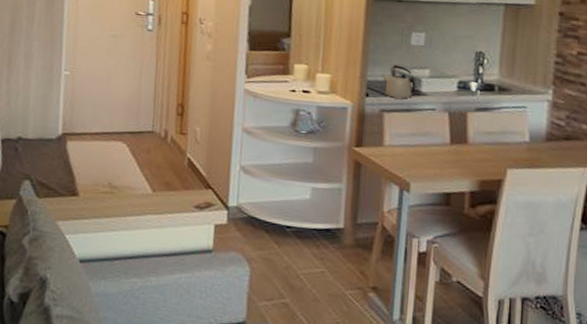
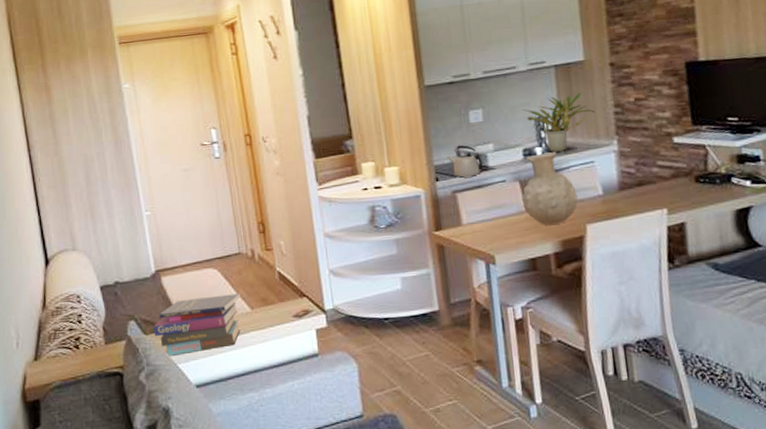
books: none [47,168,145,226] -> present [153,293,241,356]
vase: none [447,88,504,164] -> present [521,152,578,226]
potted plant: none [465,34,536,92] -> present [522,92,595,153]

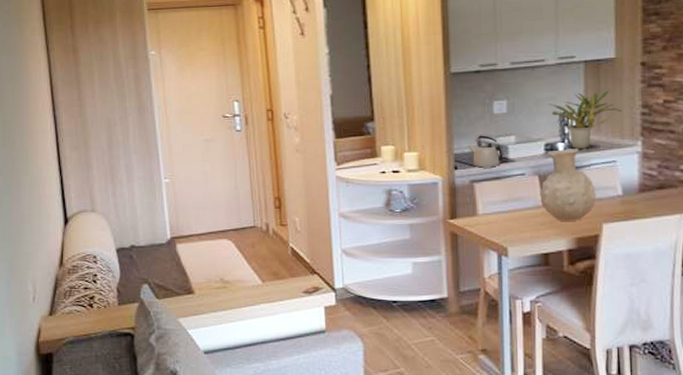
books: present [153,293,241,356] -> none [166,266,253,321]

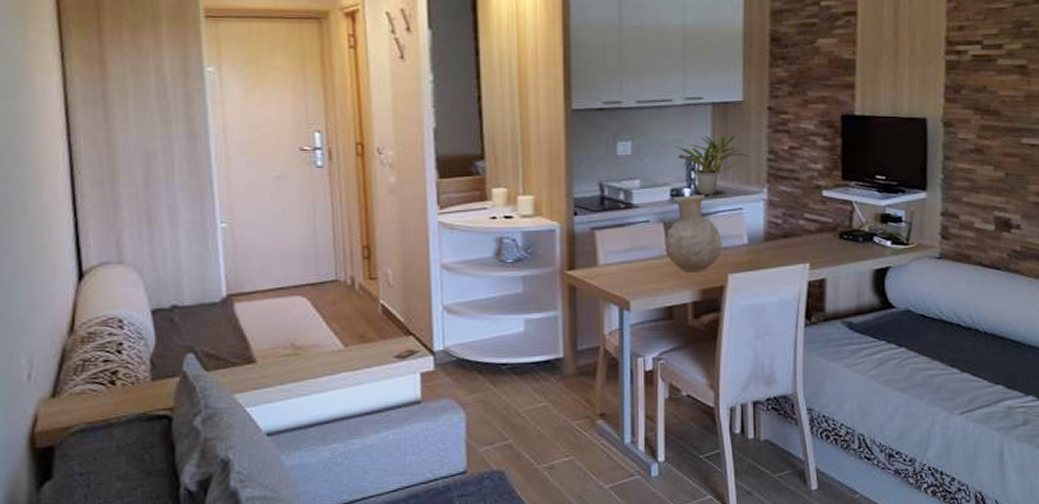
kettle: present [467,135,504,169] -> none [588,178,627,215]

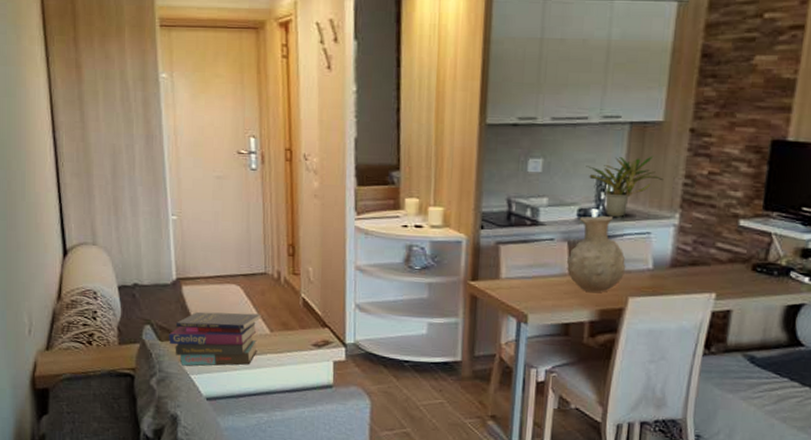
books: none [218,327,333,398] -> present [169,311,261,366]

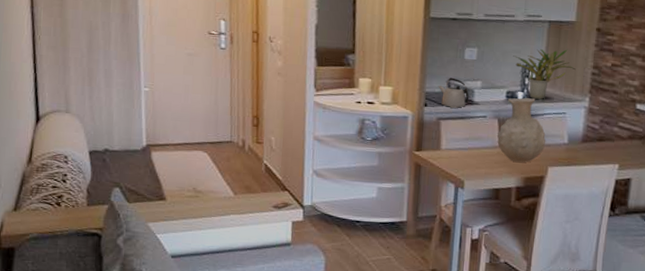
books: present [169,311,261,366] -> none [137,175,226,226]
kettle: none [496,194,534,231] -> present [438,77,469,109]

